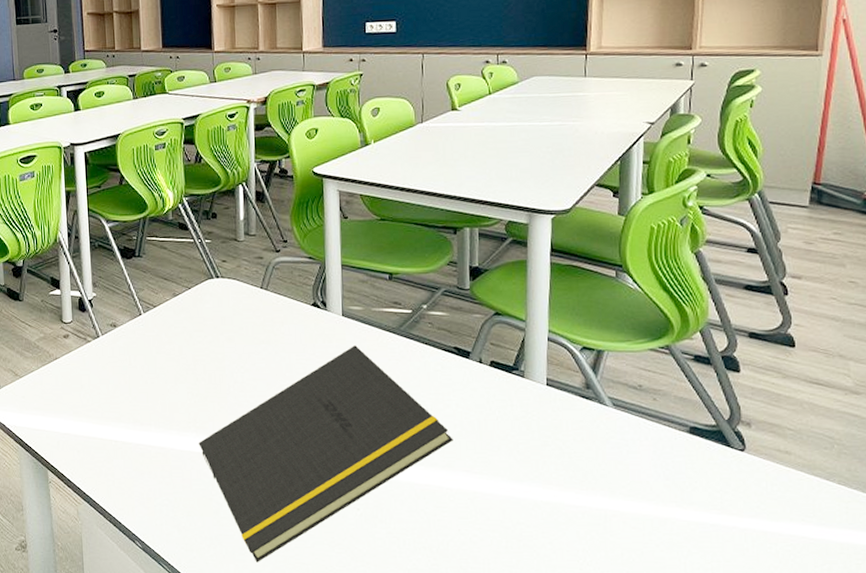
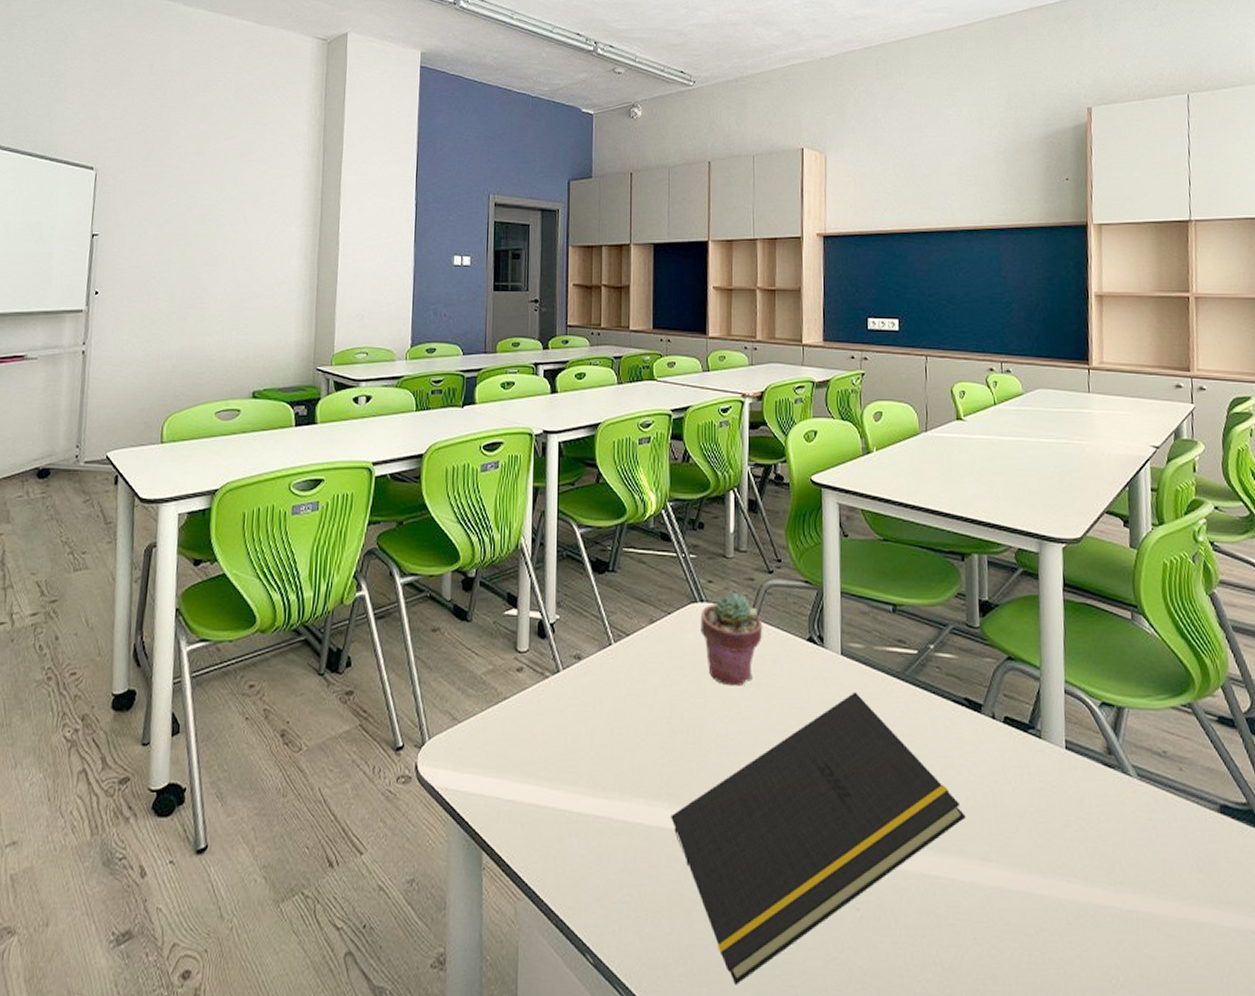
potted succulent: none [217,269,272,344] -> present [700,593,763,686]

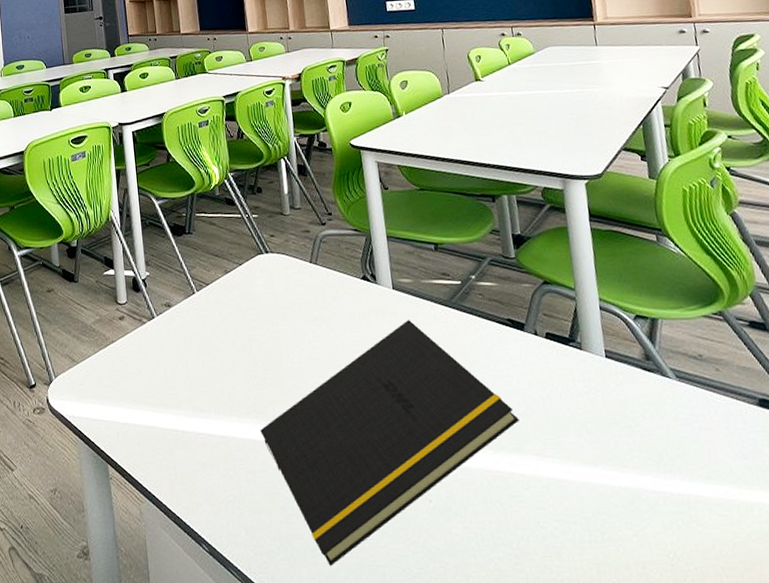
potted succulent: present [700,593,763,686] -> none [267,243,322,321]

